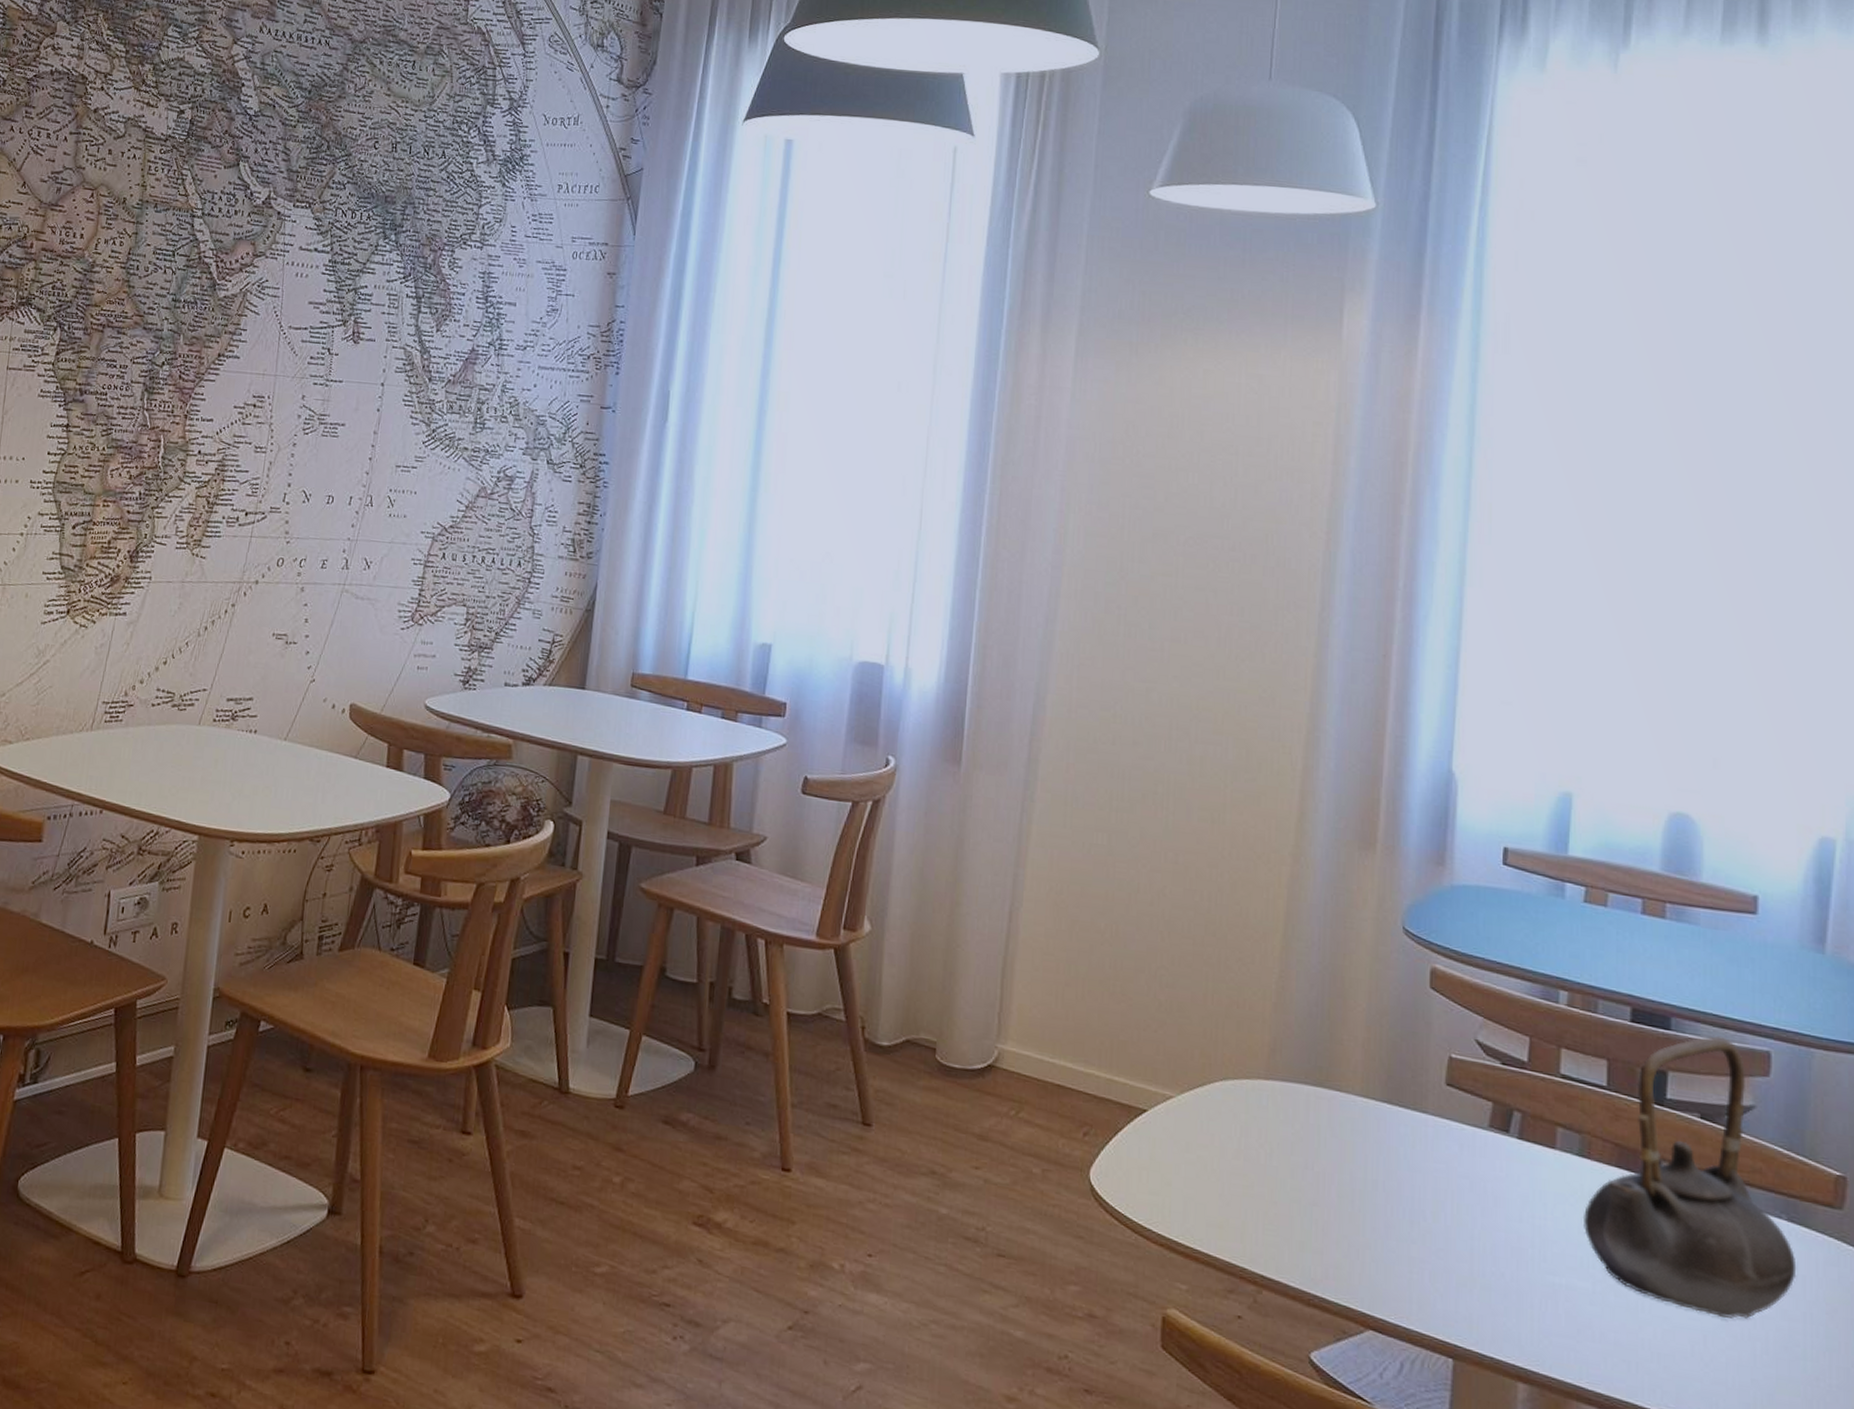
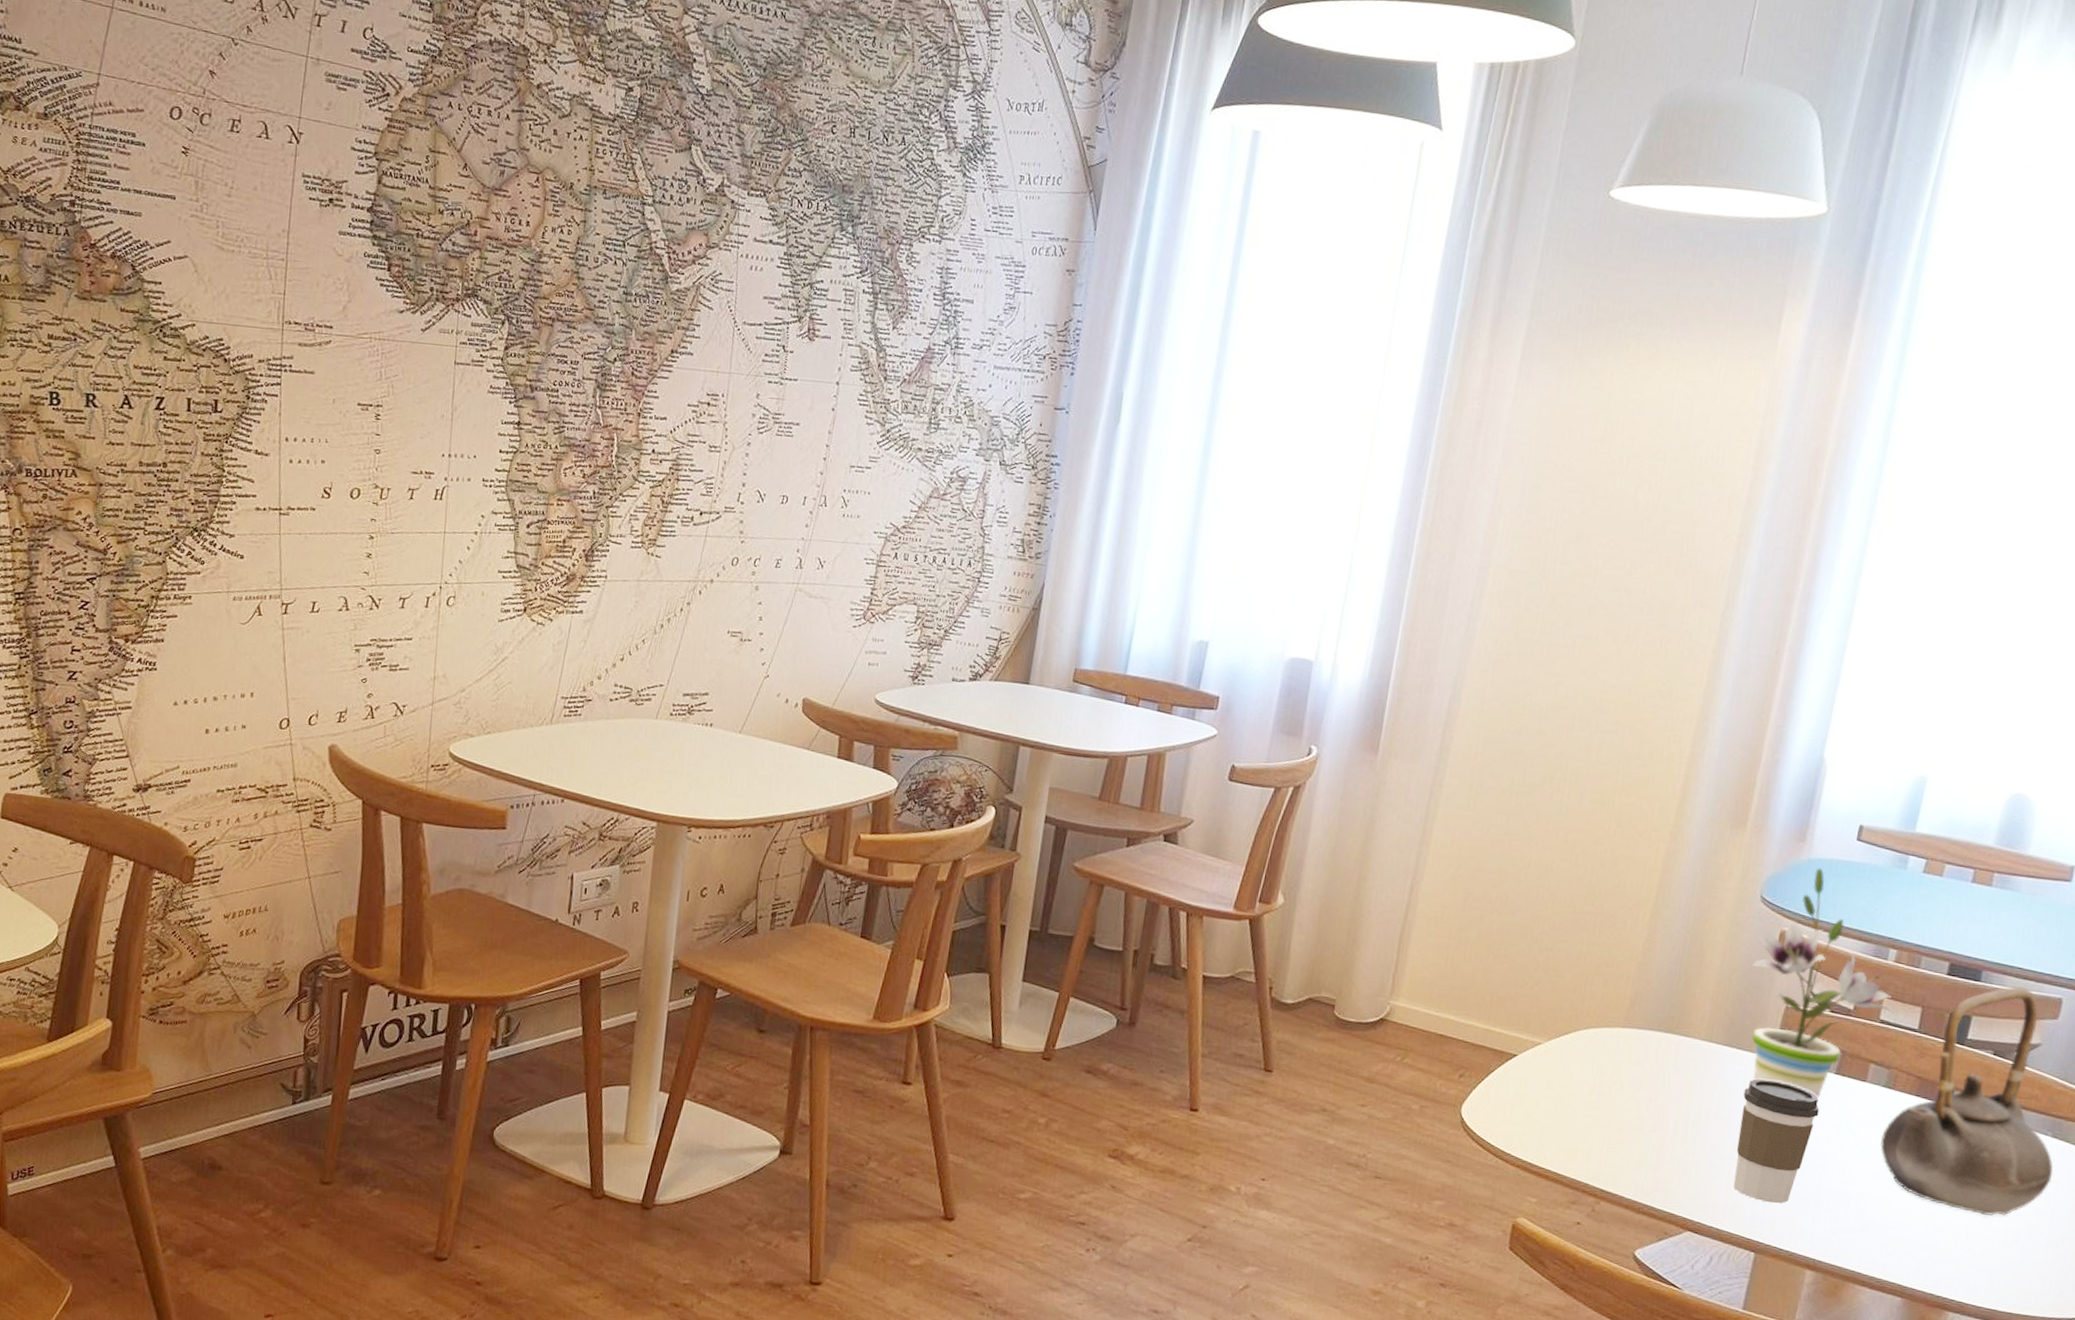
potted plant: none [1404,895,1576,1168] -> present [1752,867,1894,1099]
coffee cup: none [1414,1143,1505,1298] -> present [1733,1079,1820,1204]

